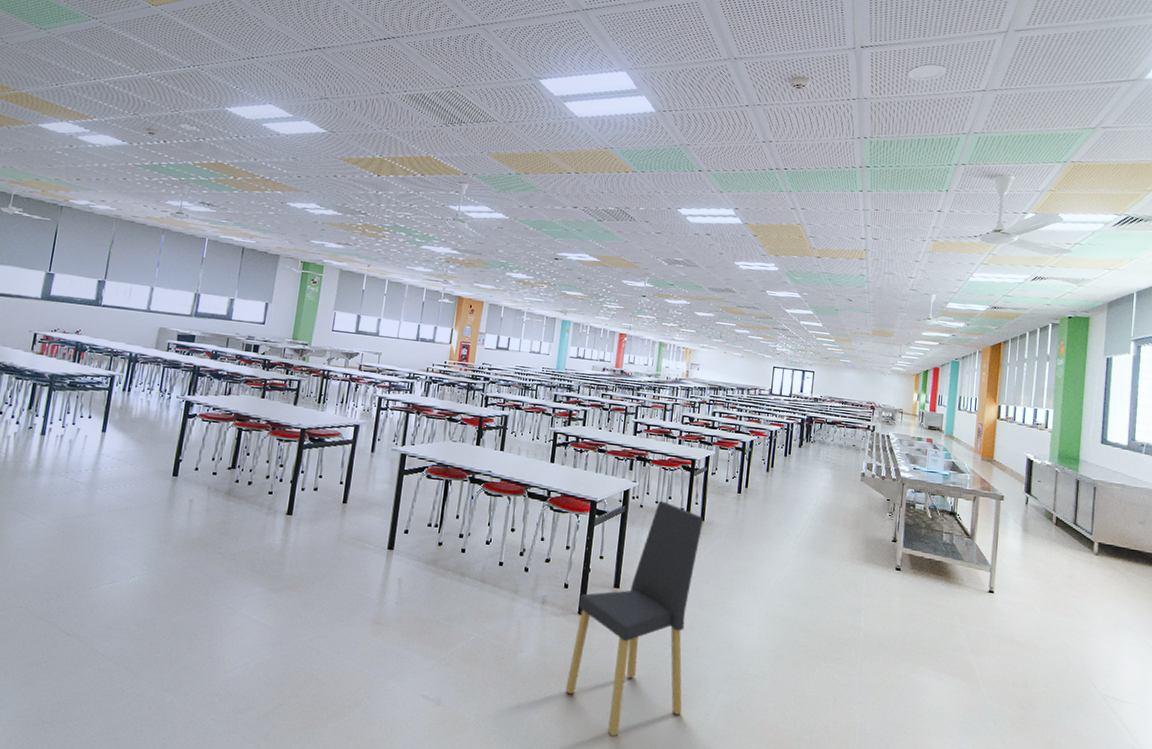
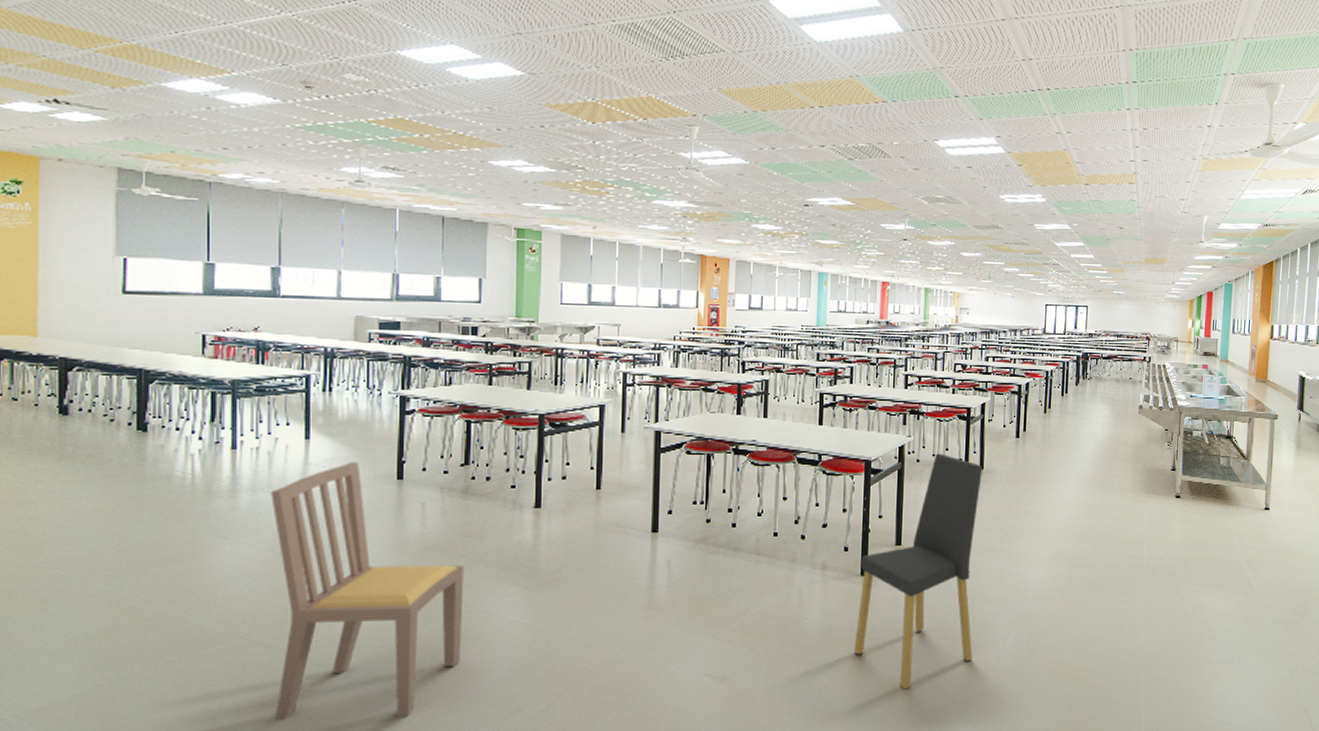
dining chair: none [36,456,219,701] -> present [271,462,464,719]

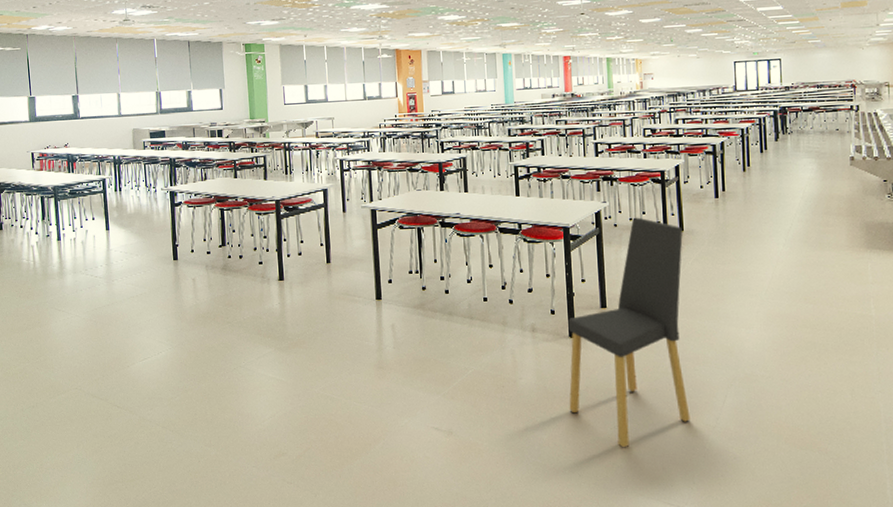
dining chair: present [271,462,464,719] -> none [86,247,233,456]

